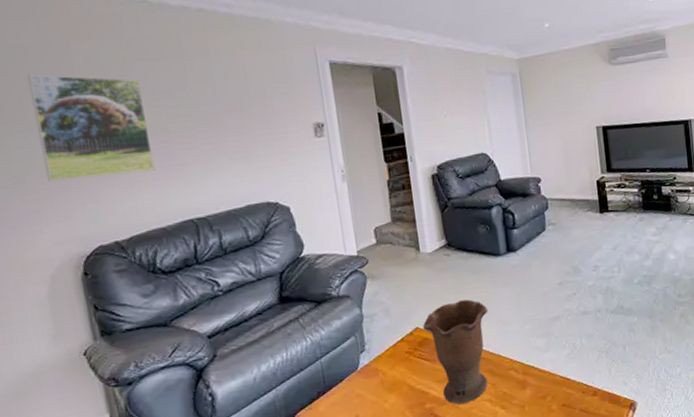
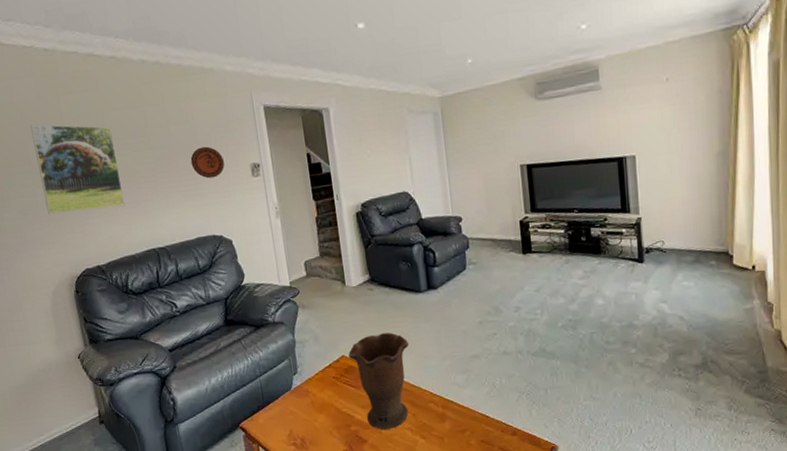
decorative plate: none [240,103,282,139] -> present [190,146,225,179]

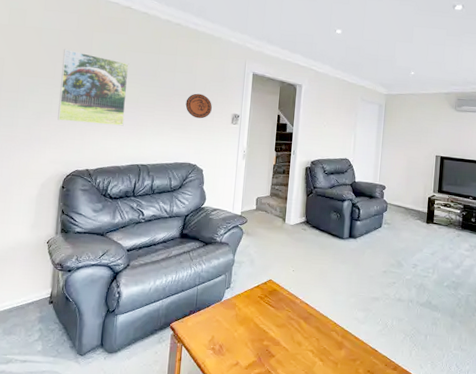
vase: present [348,332,409,430] -> none [275,267,326,349]

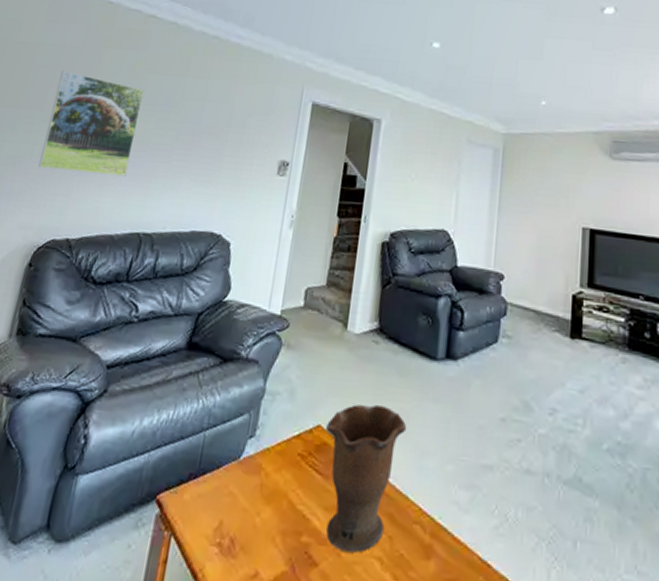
decorative plate: present [185,93,212,119] -> none [214,131,252,167]
vase: none [275,267,326,349] -> present [326,405,407,553]

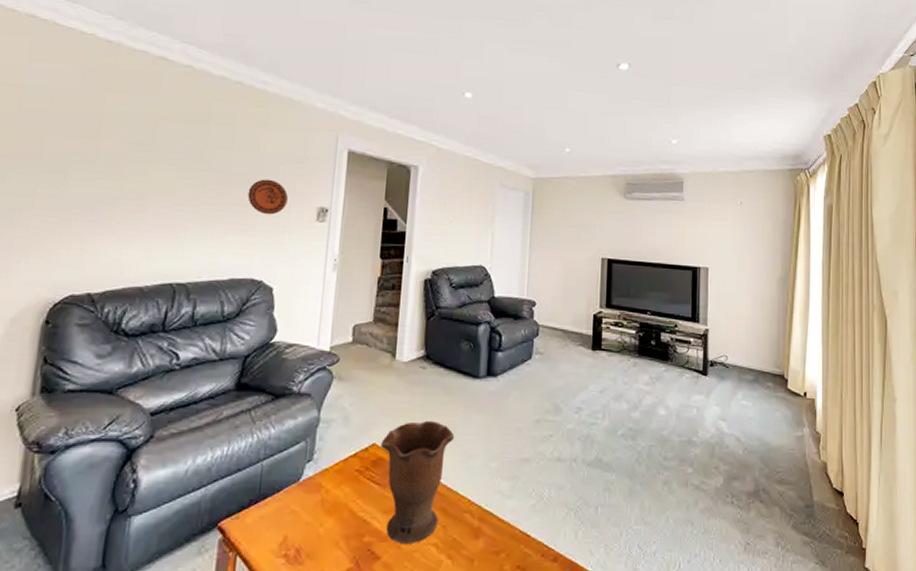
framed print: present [38,70,145,177] -> none [42,115,162,228]
decorative plate: none [214,131,252,167] -> present [247,179,288,215]

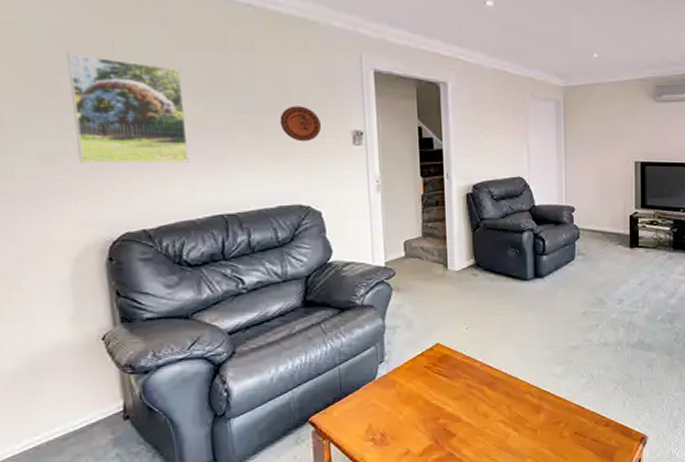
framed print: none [42,115,162,228] -> present [67,53,190,164]
vase: present [381,421,455,544] -> none [444,320,510,423]

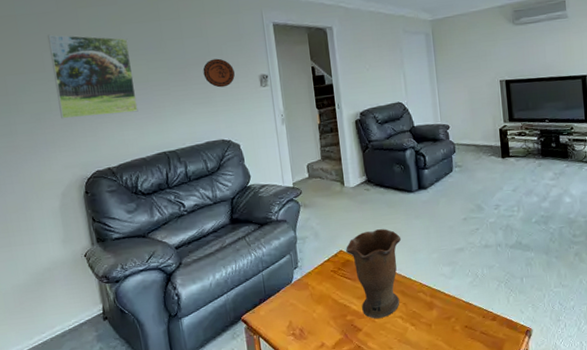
vase: none [444,320,510,423] -> present [346,229,402,319]

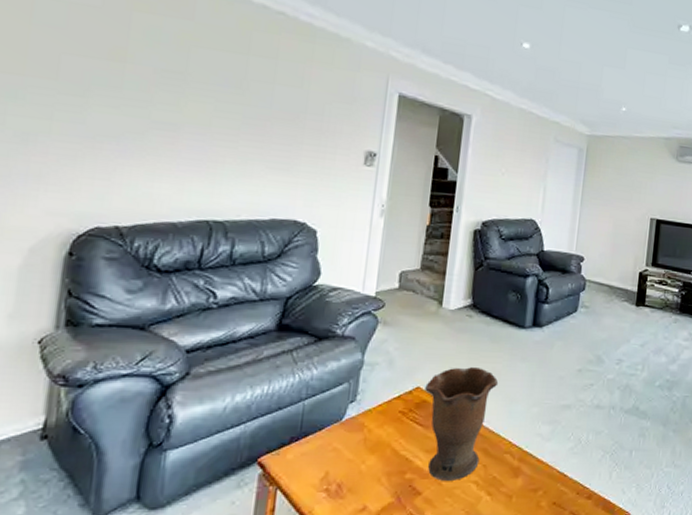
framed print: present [48,34,138,119] -> none [62,33,196,161]
decorative plate: present [203,58,235,88] -> none [290,117,334,156]

